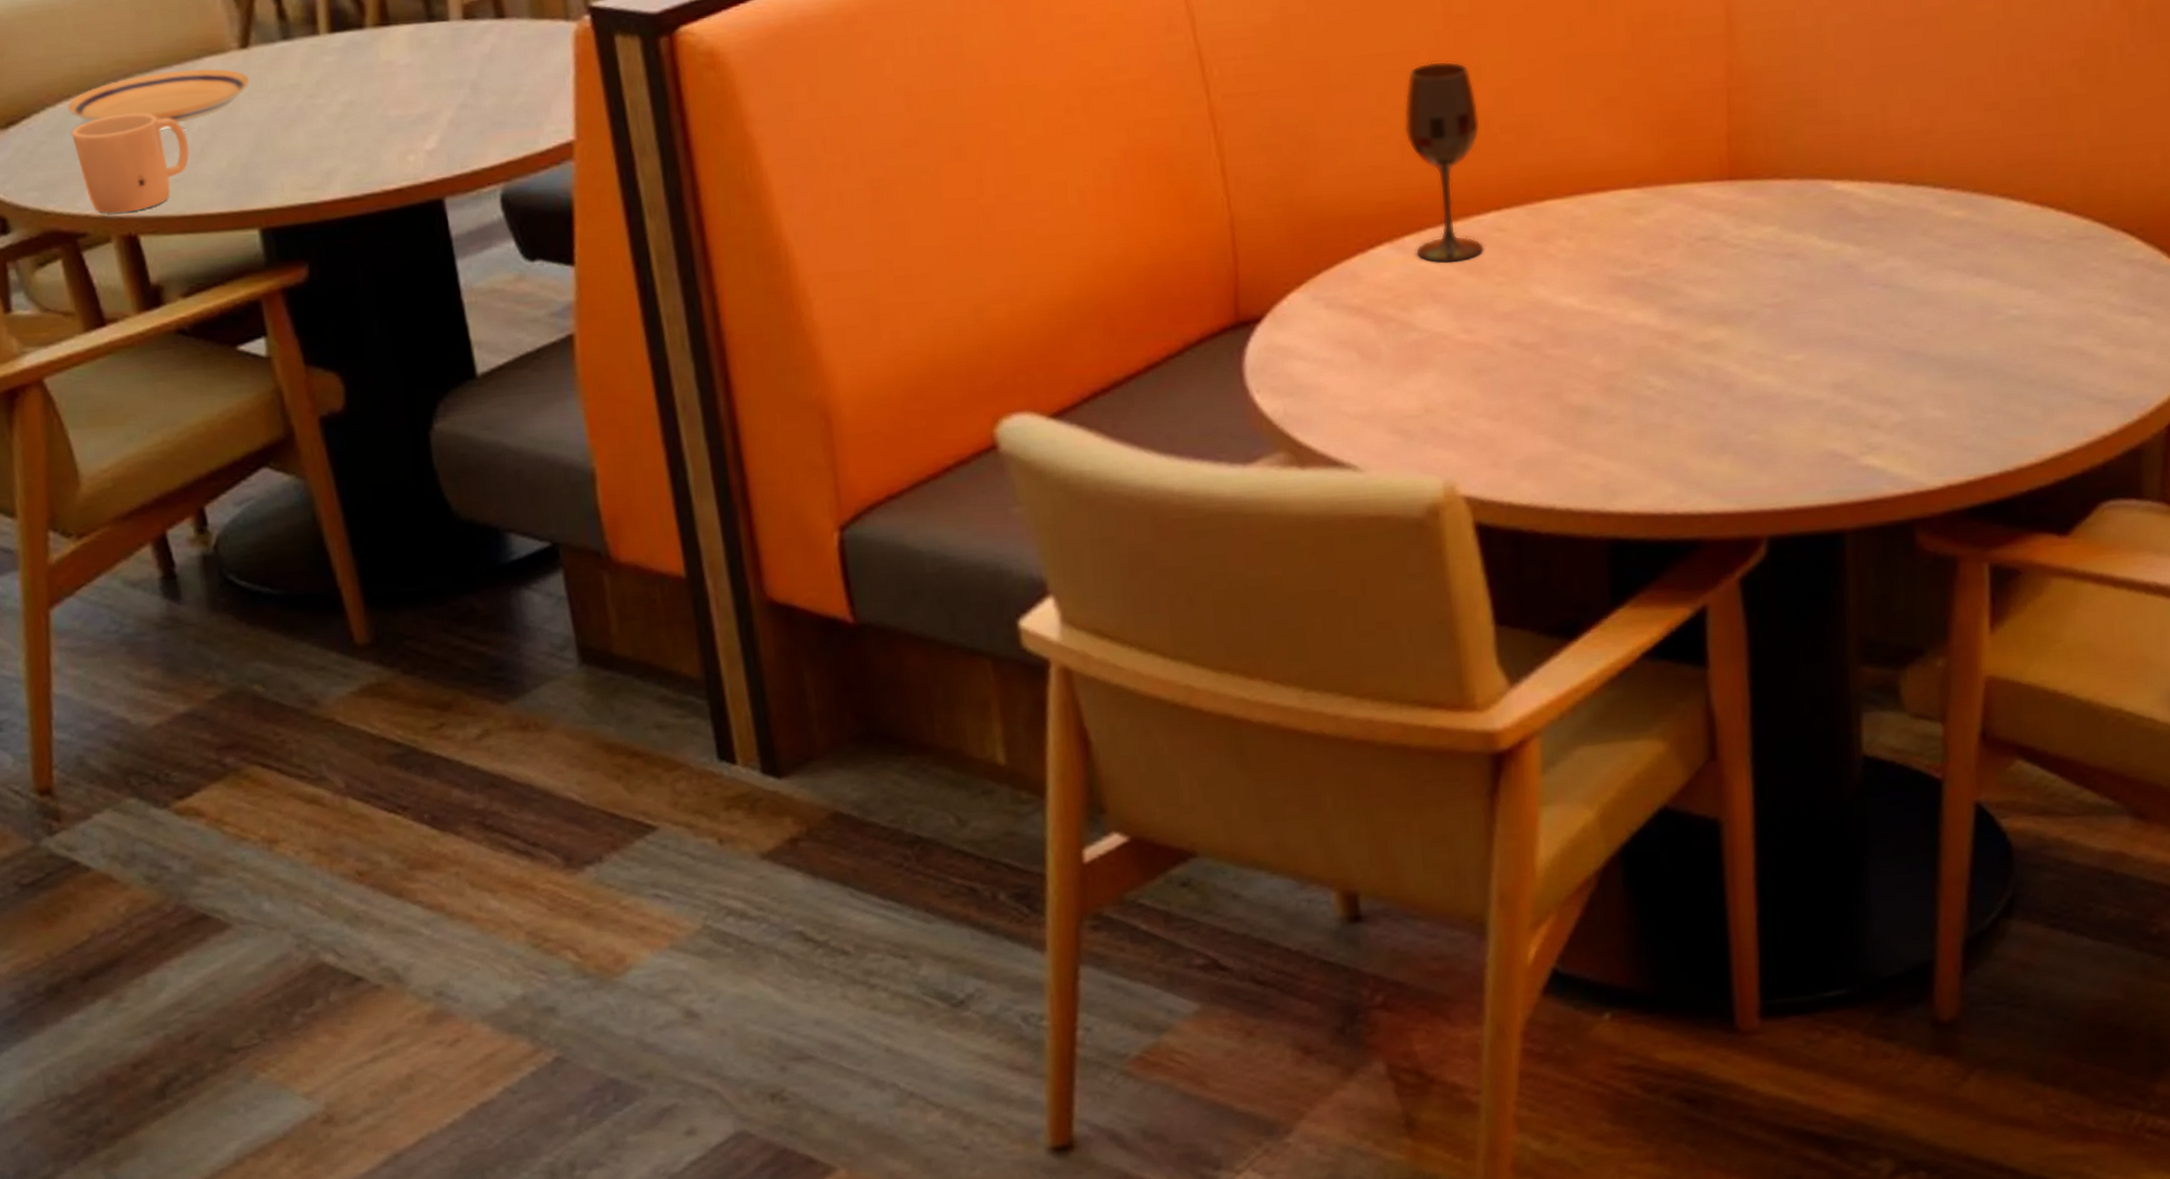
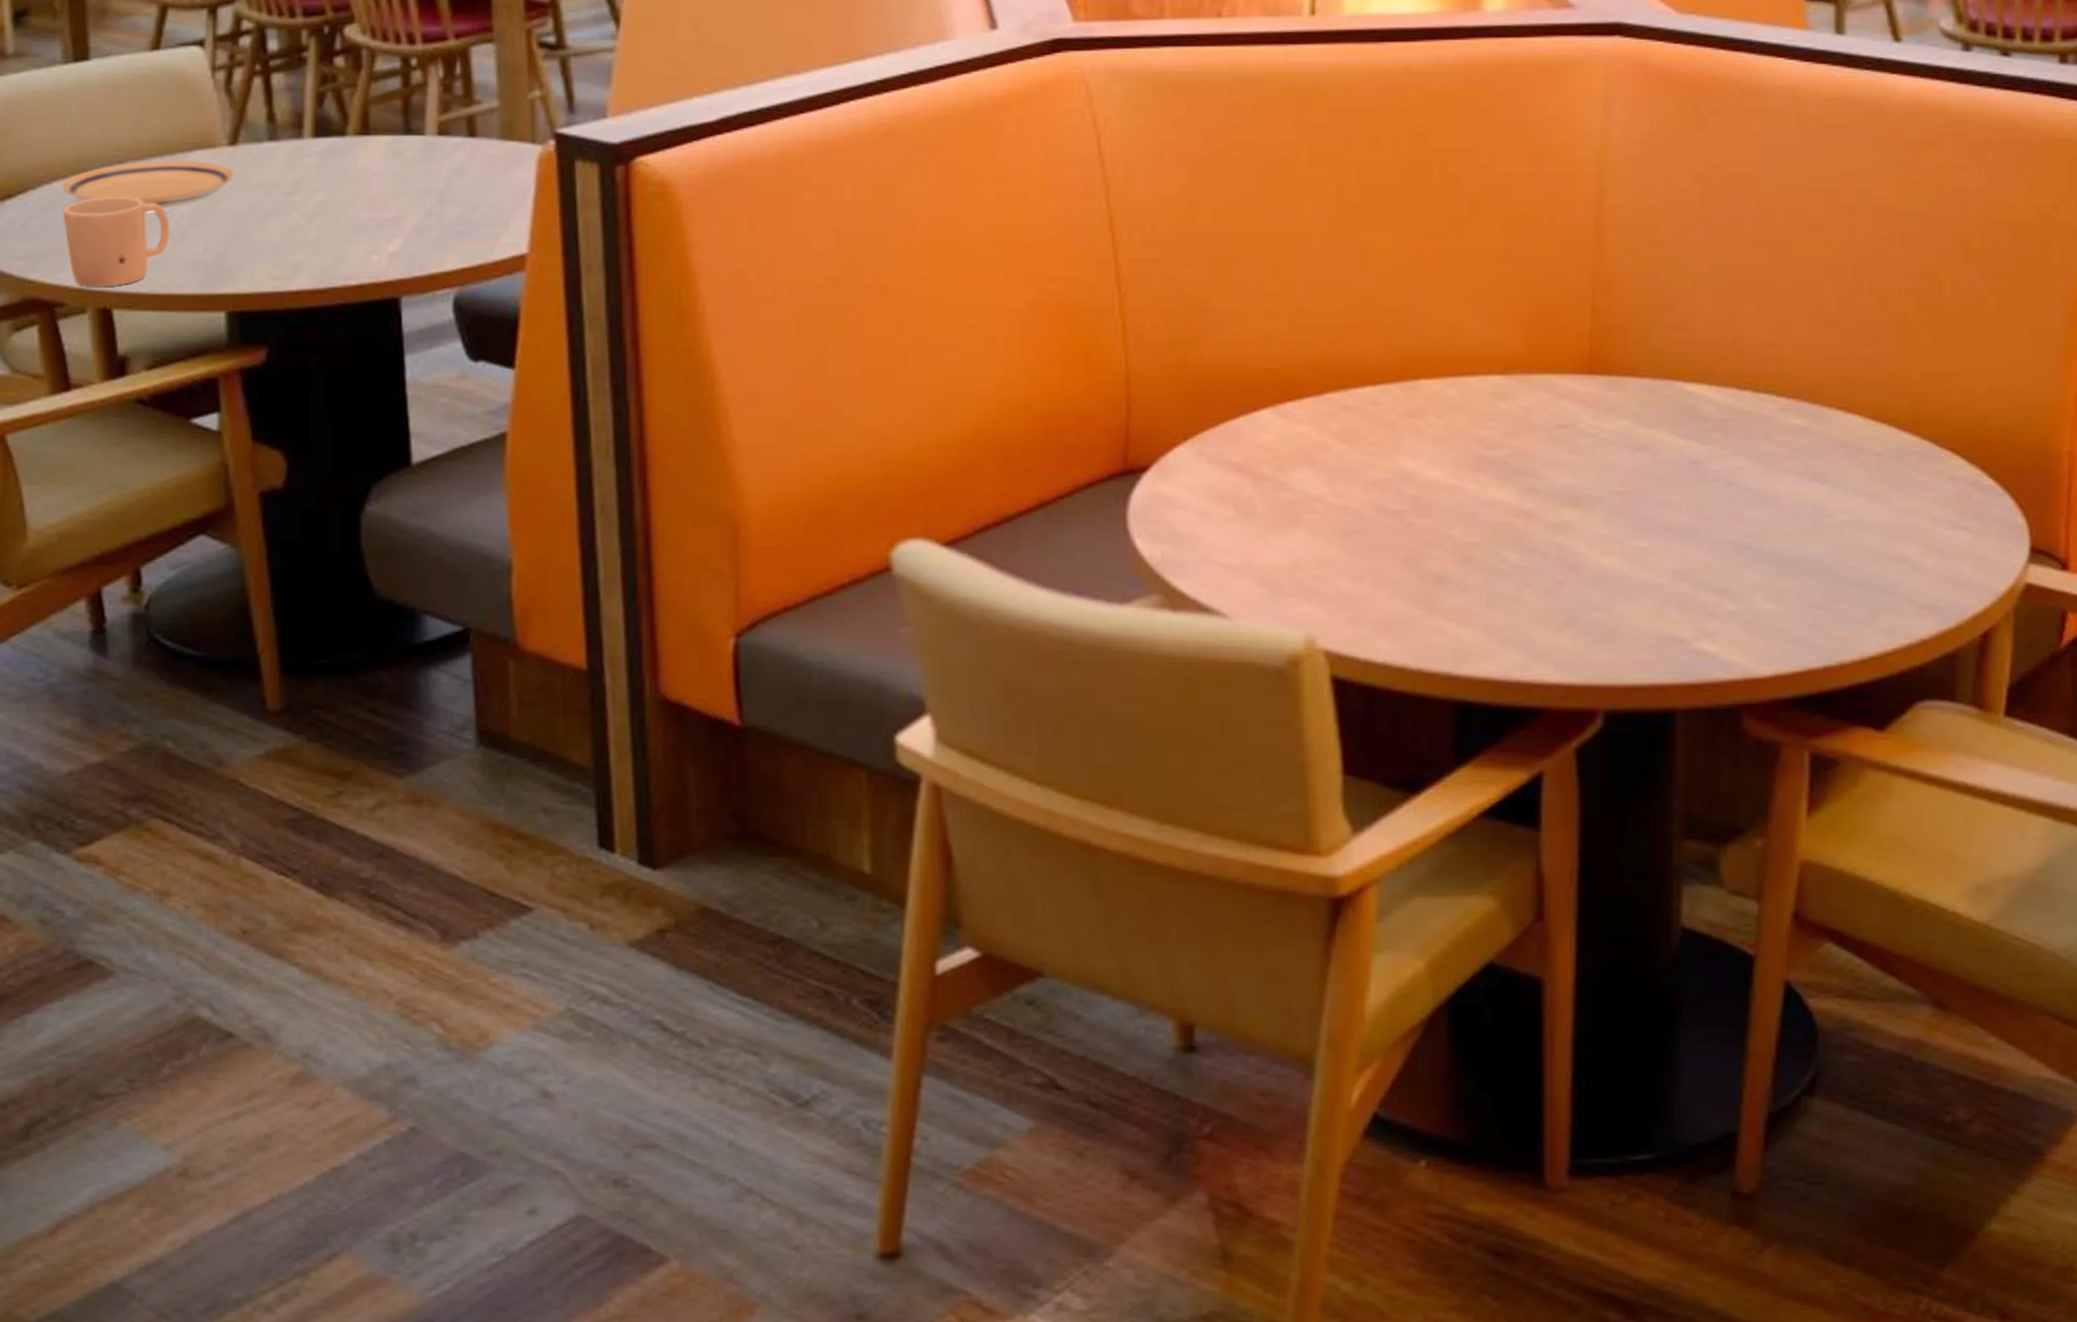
wine glass: present [1403,61,1484,264] -> none [1293,244,1364,431]

